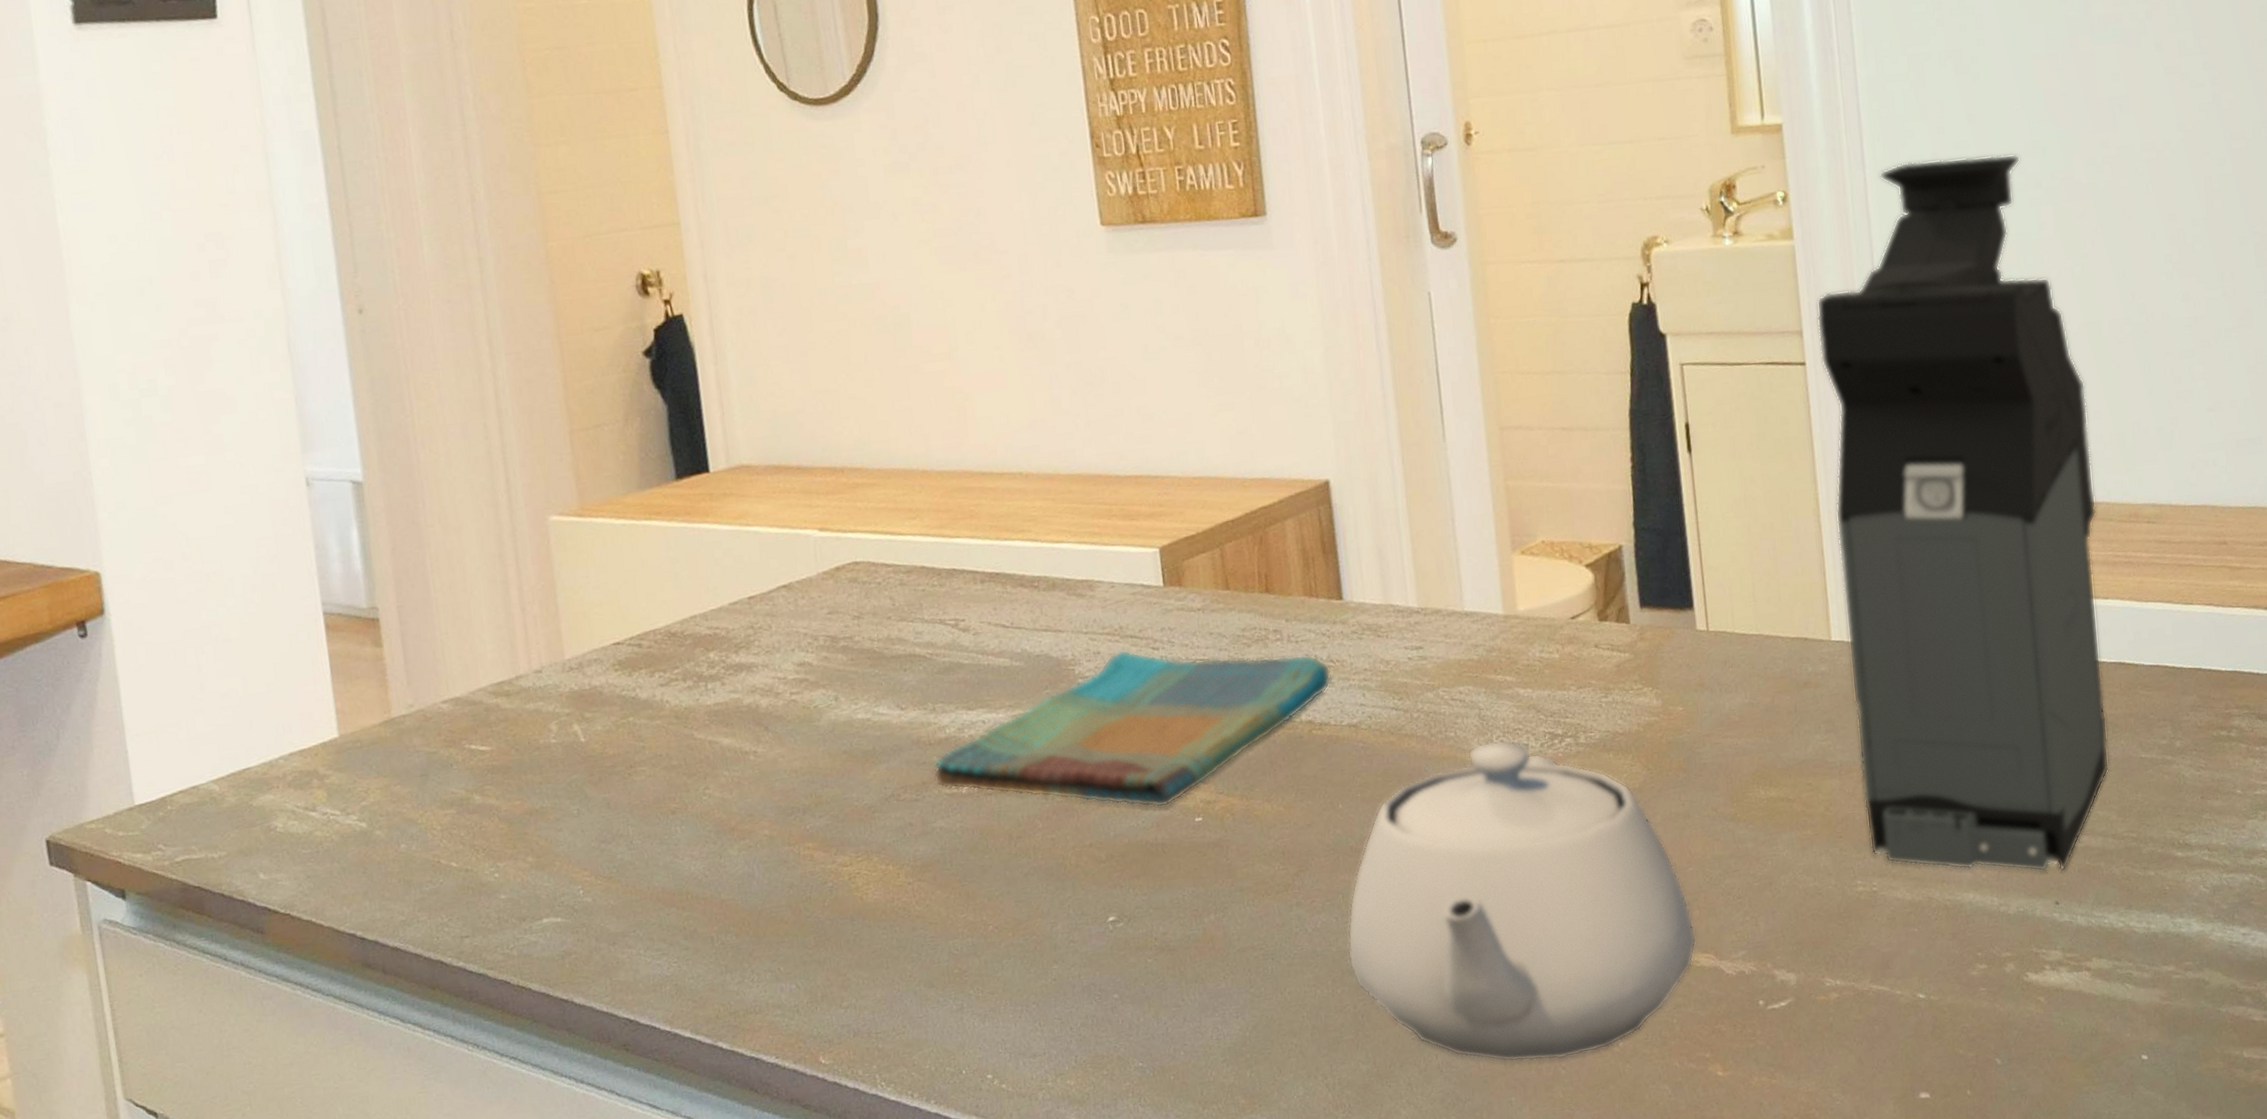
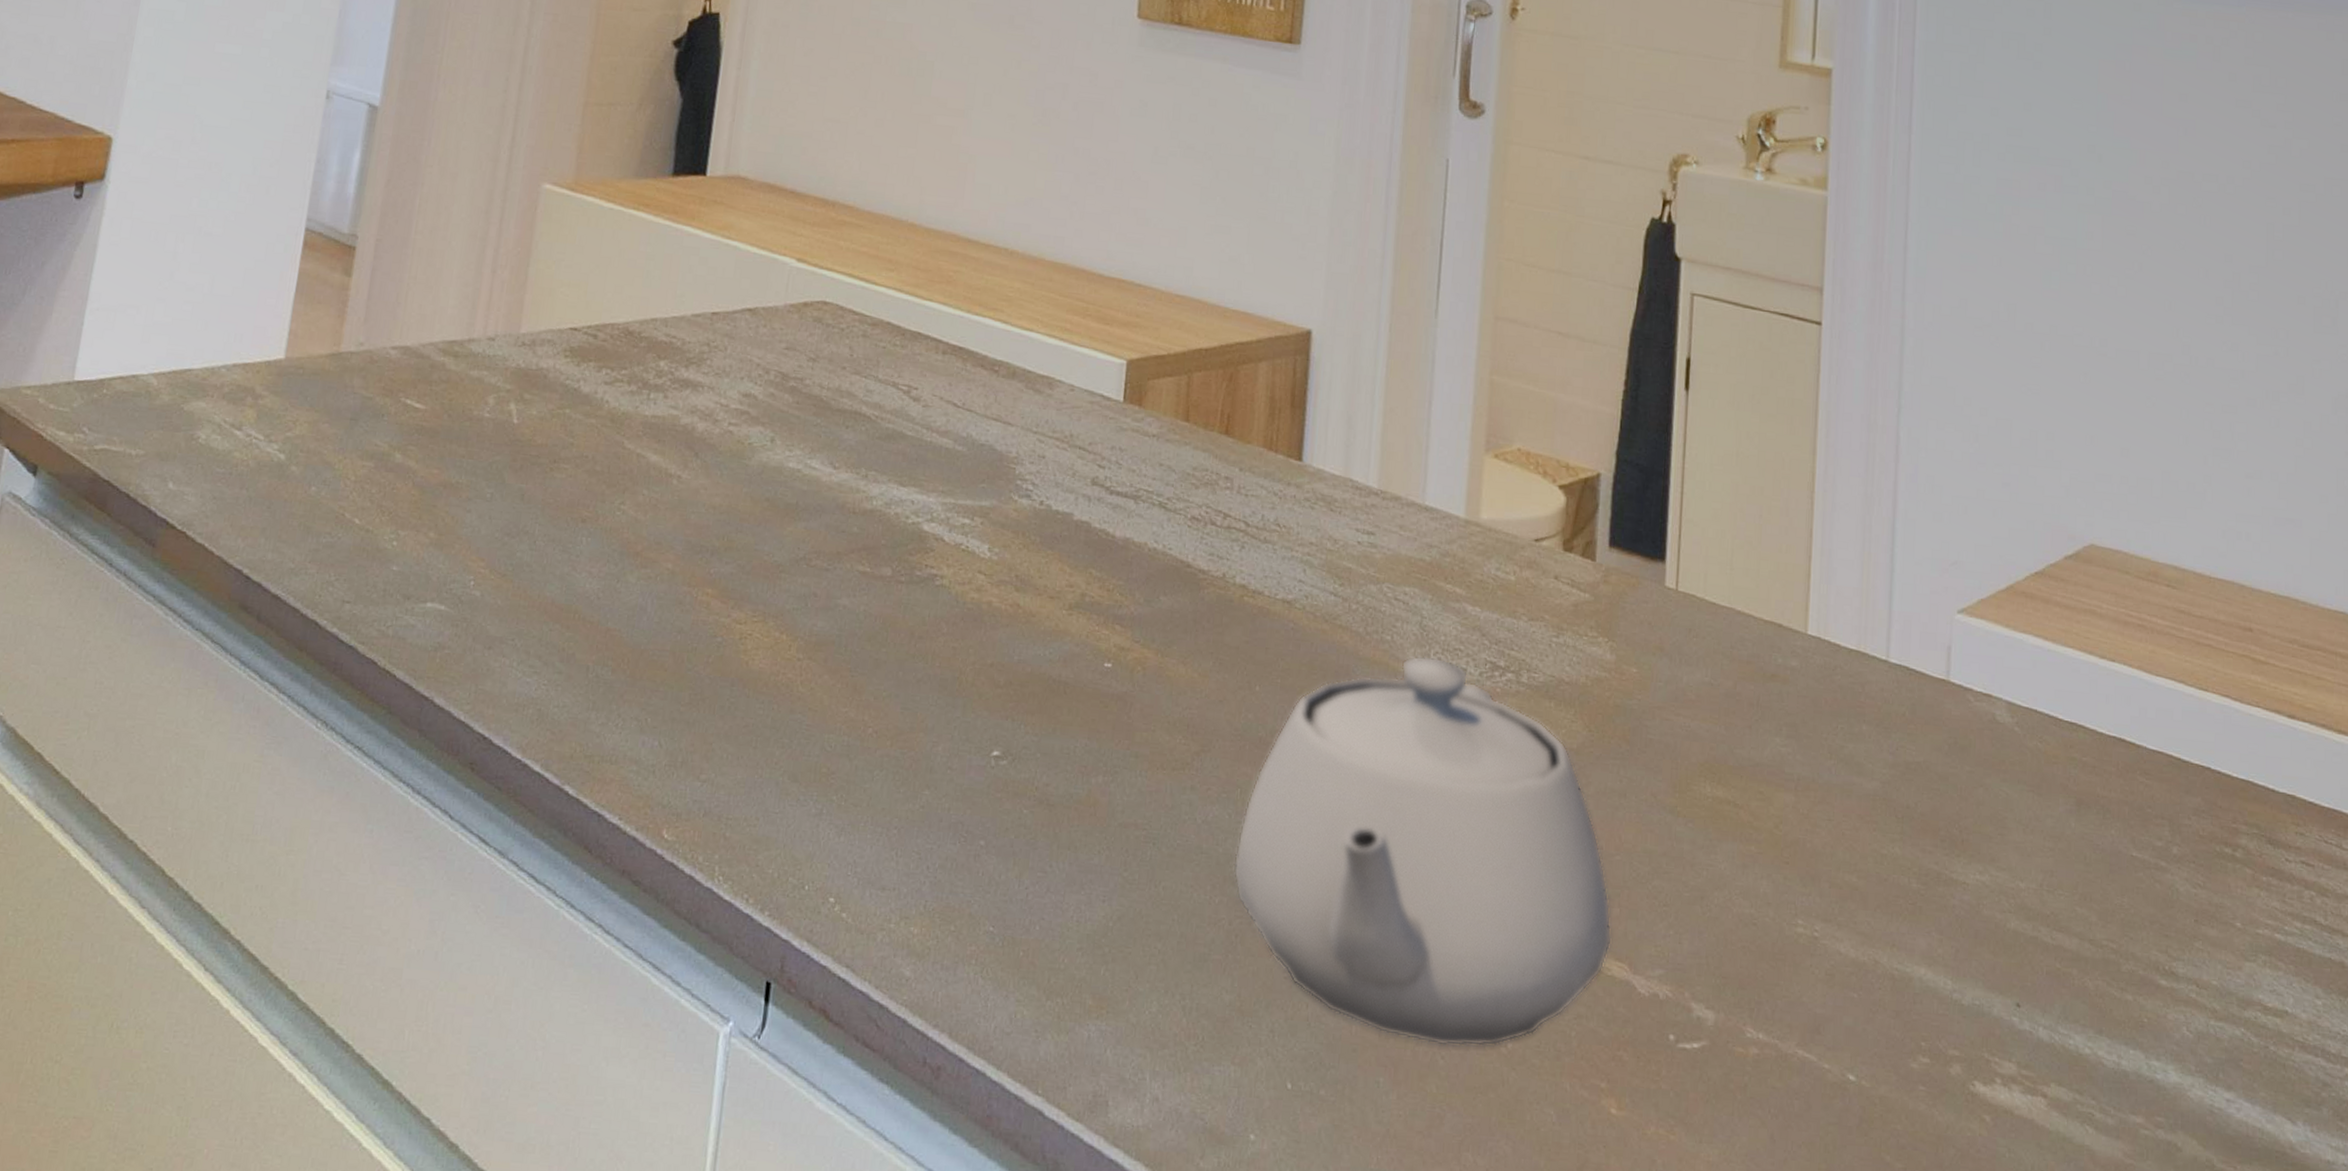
dish towel: present [934,649,1332,808] -> none [850,459,1275,643]
coffee maker: present [1816,154,2110,872] -> none [1817,136,2116,968]

